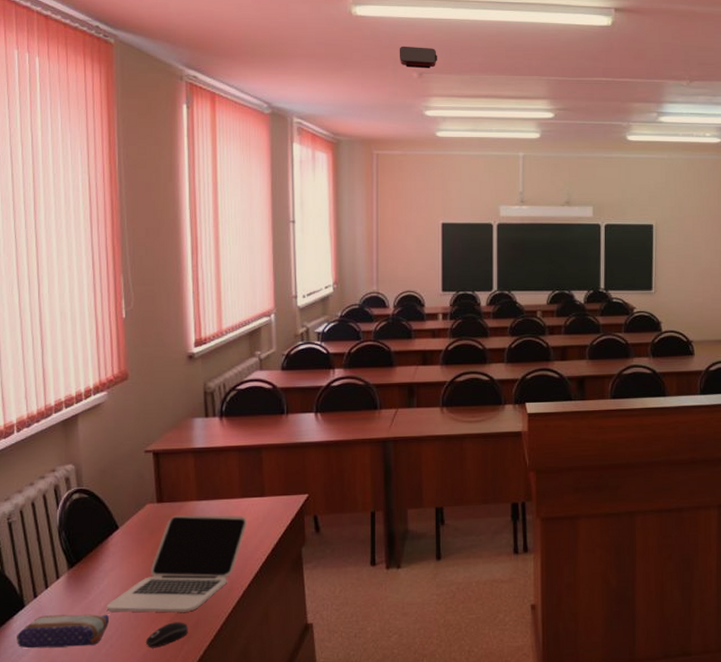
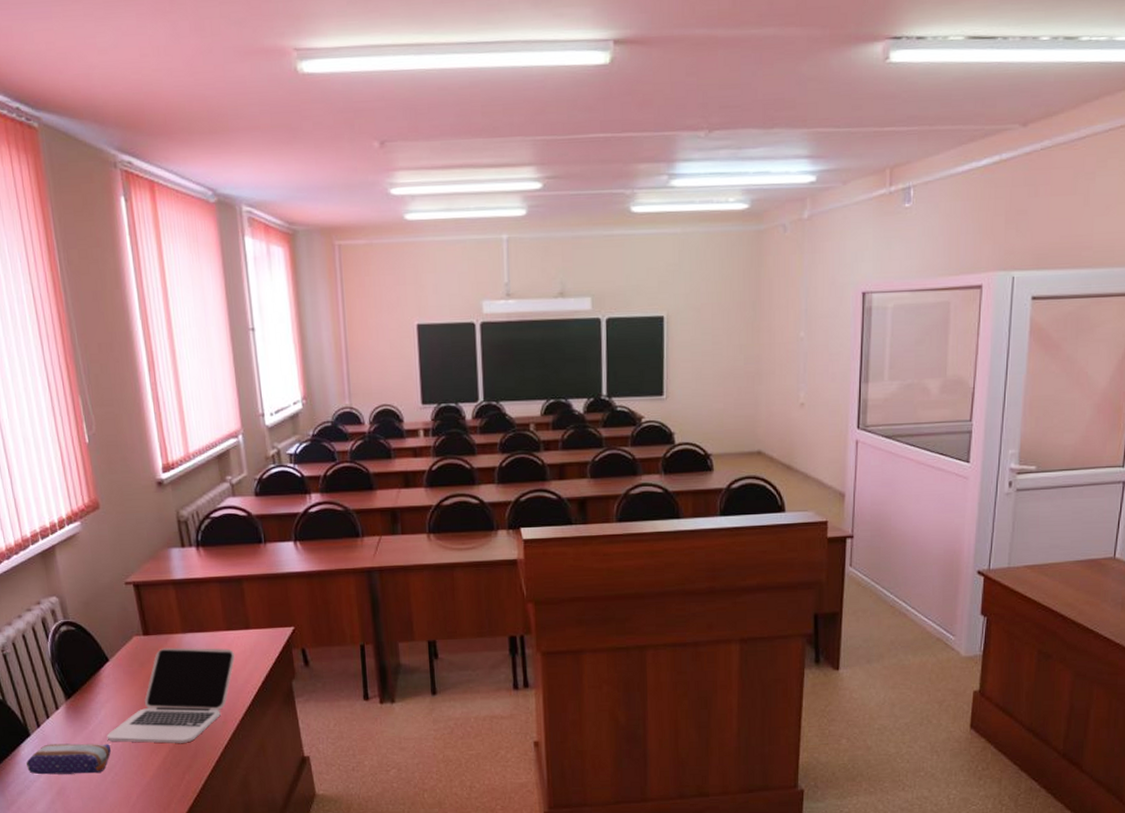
computer mouse: present [145,622,188,648] -> none [147,752,188,777]
projector: present [400,46,437,69] -> none [356,108,401,136]

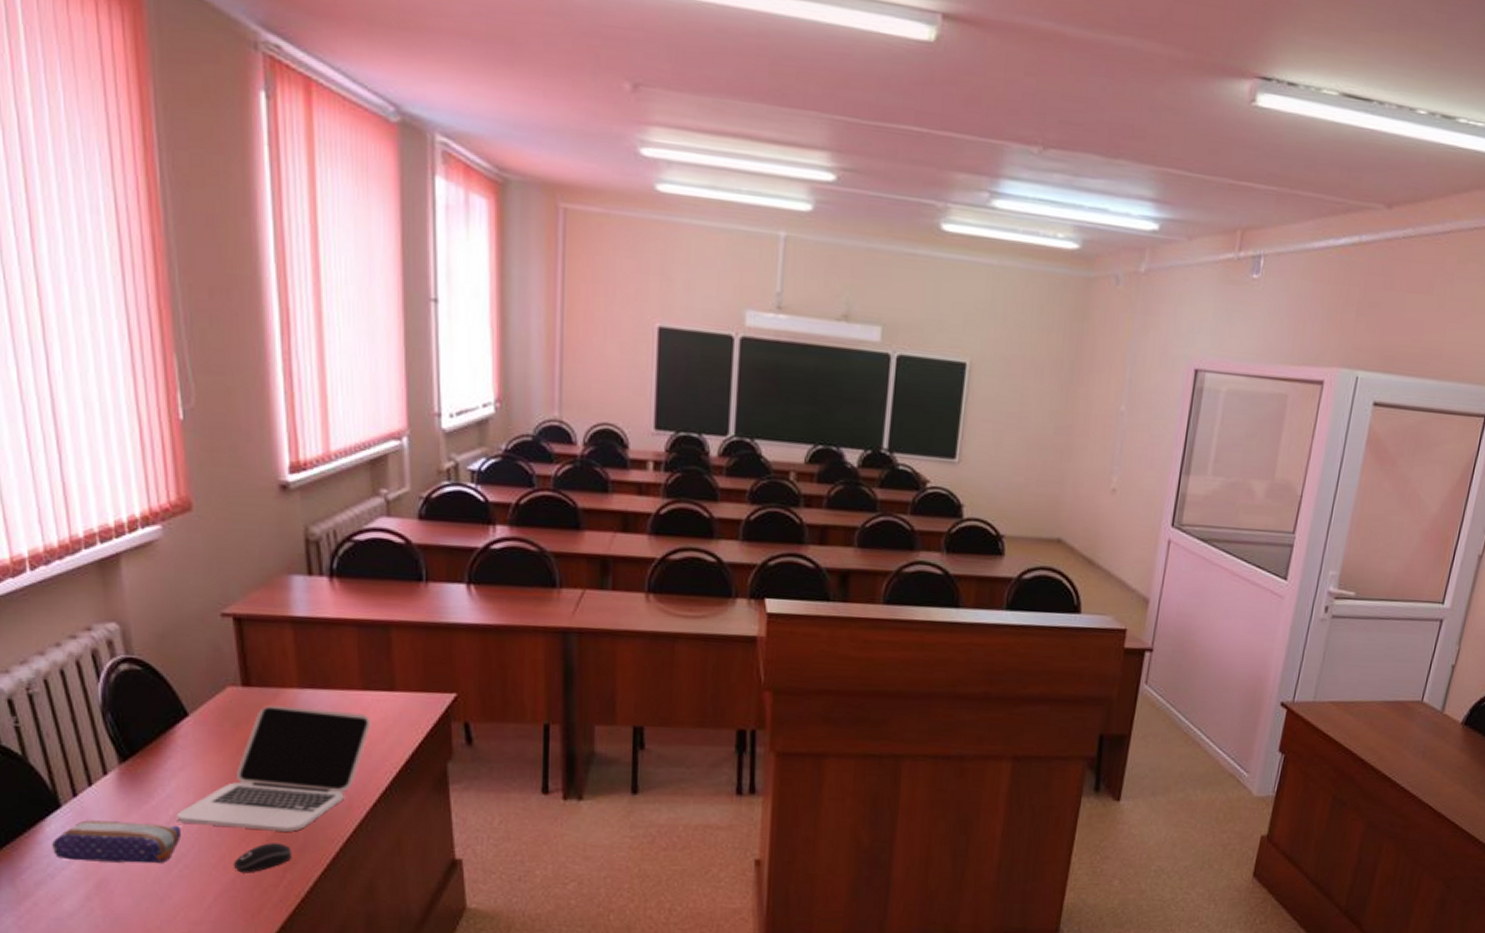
computer mouse: none [147,752,188,777] -> present [233,843,291,873]

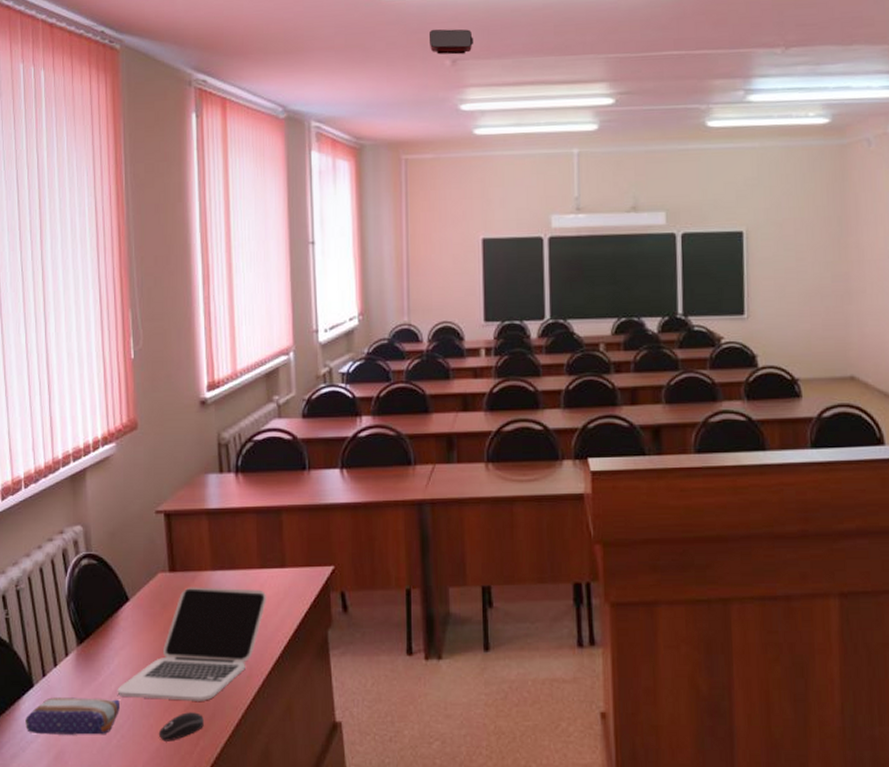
projector: none [604,34,663,79] -> present [430,29,473,55]

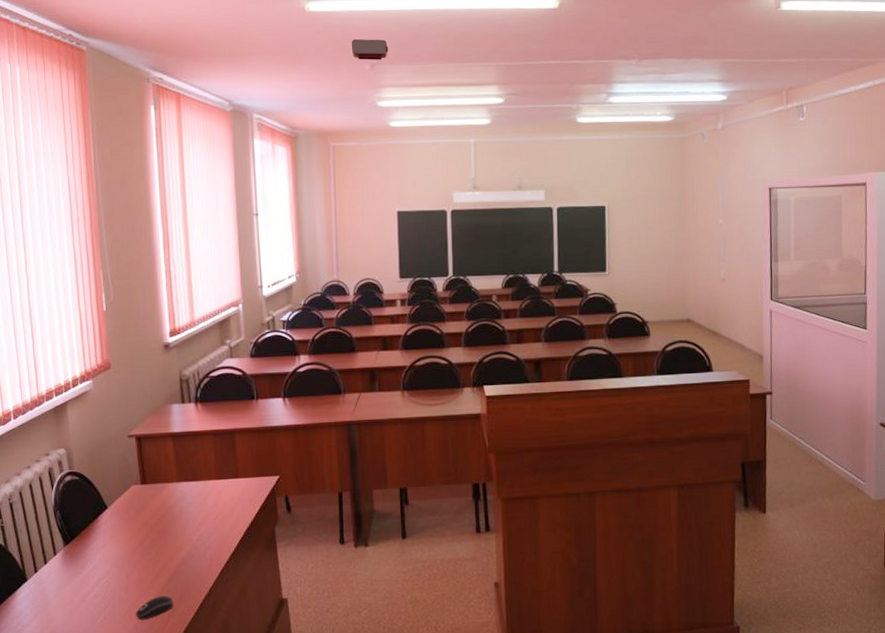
pencil case: present [25,697,121,735] -> none [21,587,103,619]
laptop: present [117,587,267,701] -> none [99,495,224,587]

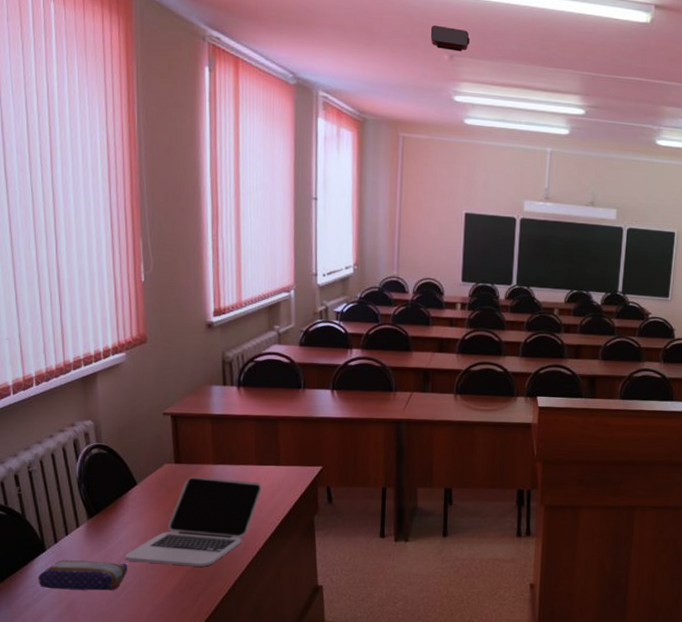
pencil case: none [21,587,103,619] -> present [38,560,128,591]
laptop: none [99,495,224,587] -> present [125,476,263,567]
computer mouse: present [135,596,173,620] -> none [162,575,203,597]

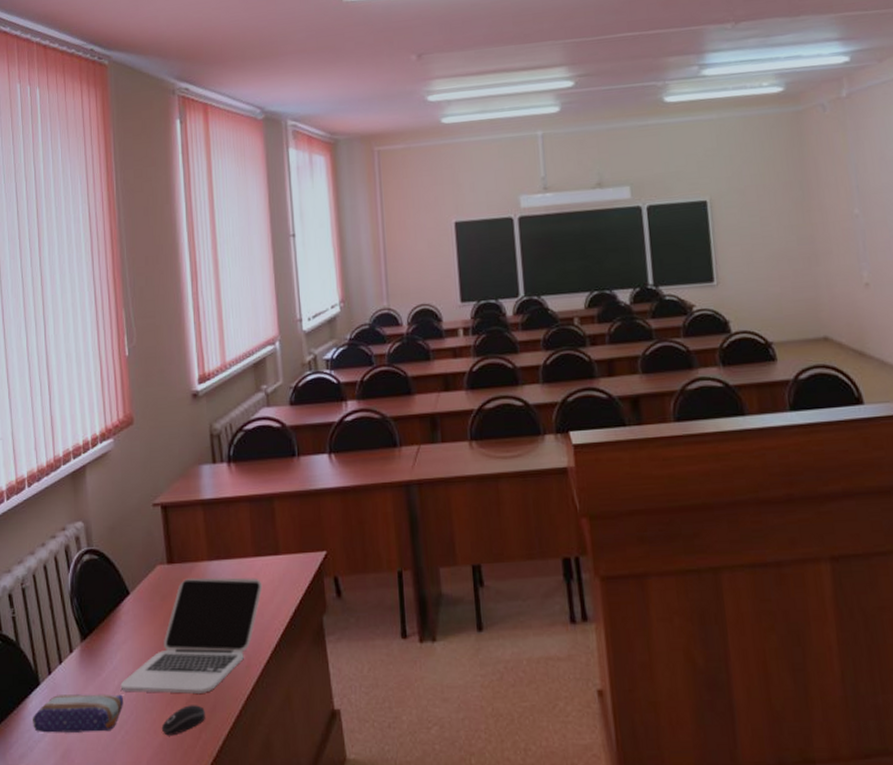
computer mouse: none [162,575,203,597] -> present [161,705,205,736]
projector: present [431,25,470,52] -> none [395,25,437,51]

